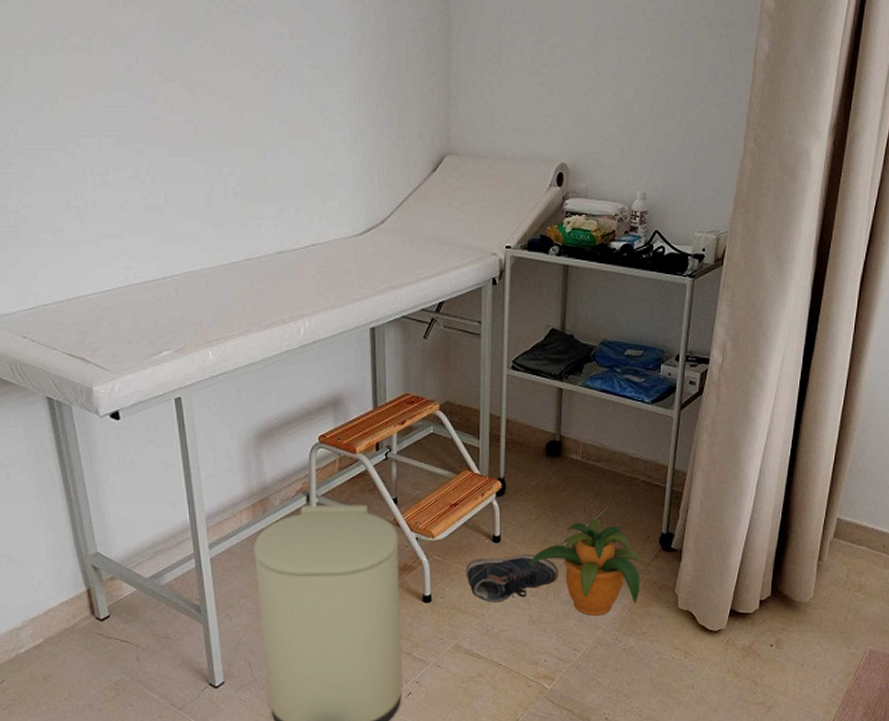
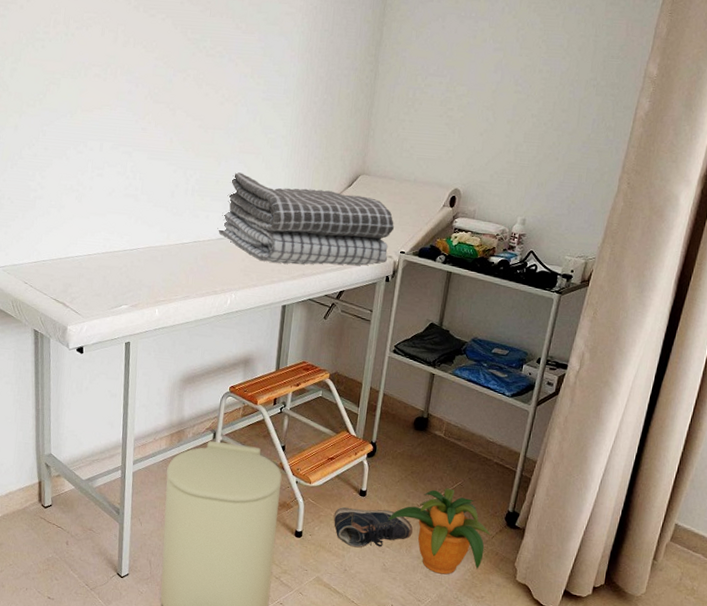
towel: none [274,165,495,276] -> present [217,172,395,266]

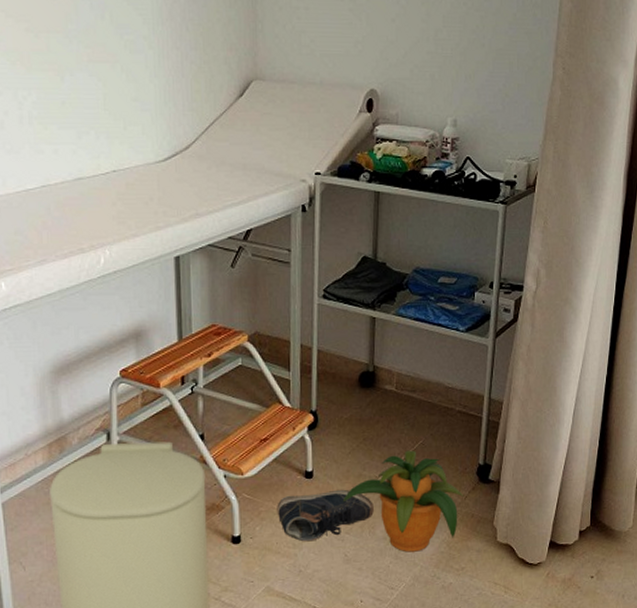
towel: present [217,172,395,266] -> none [72,89,304,203]

